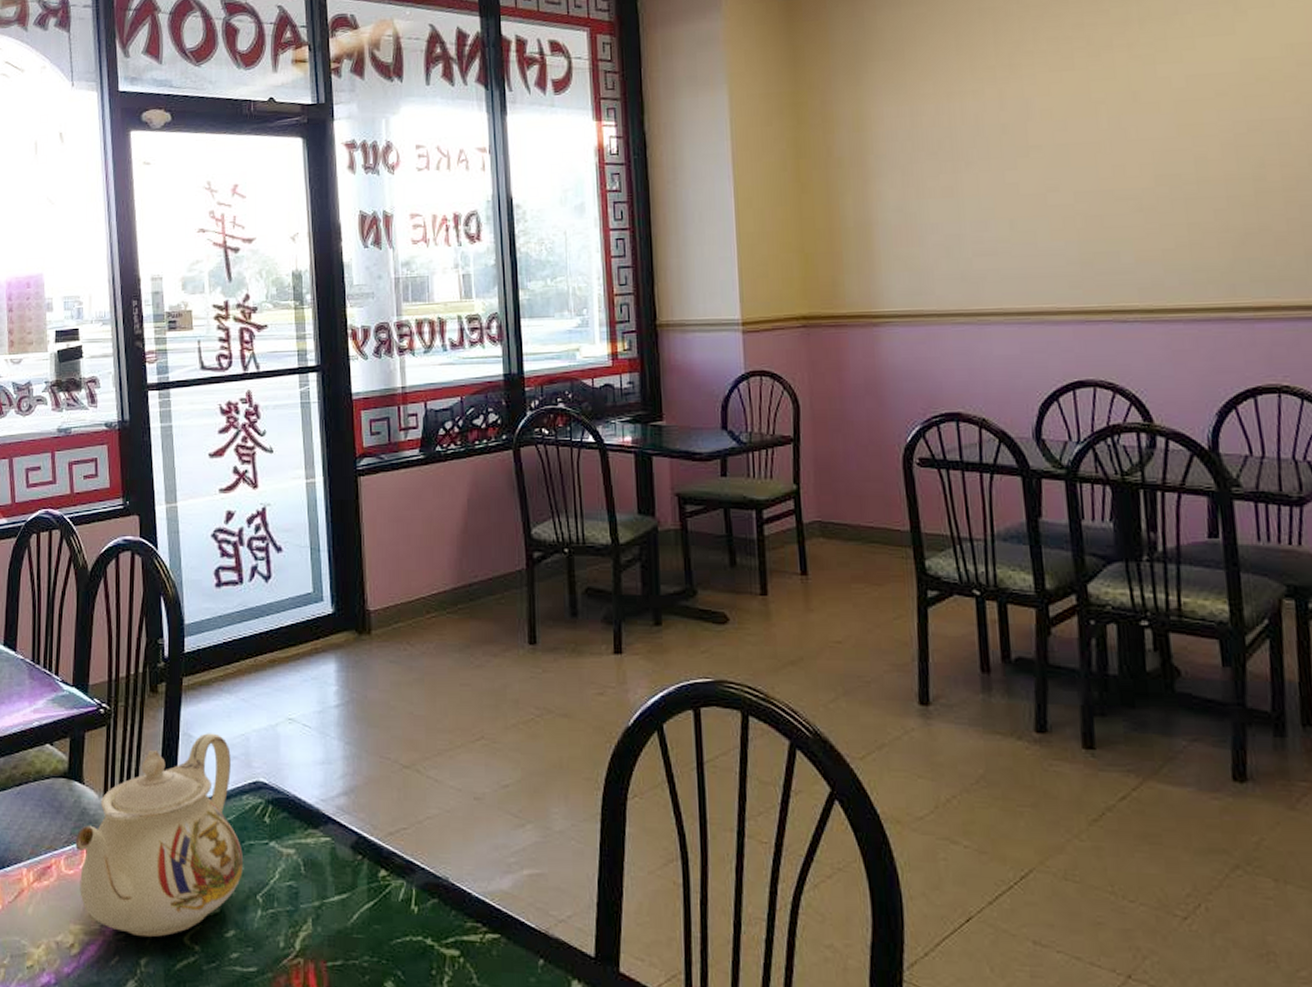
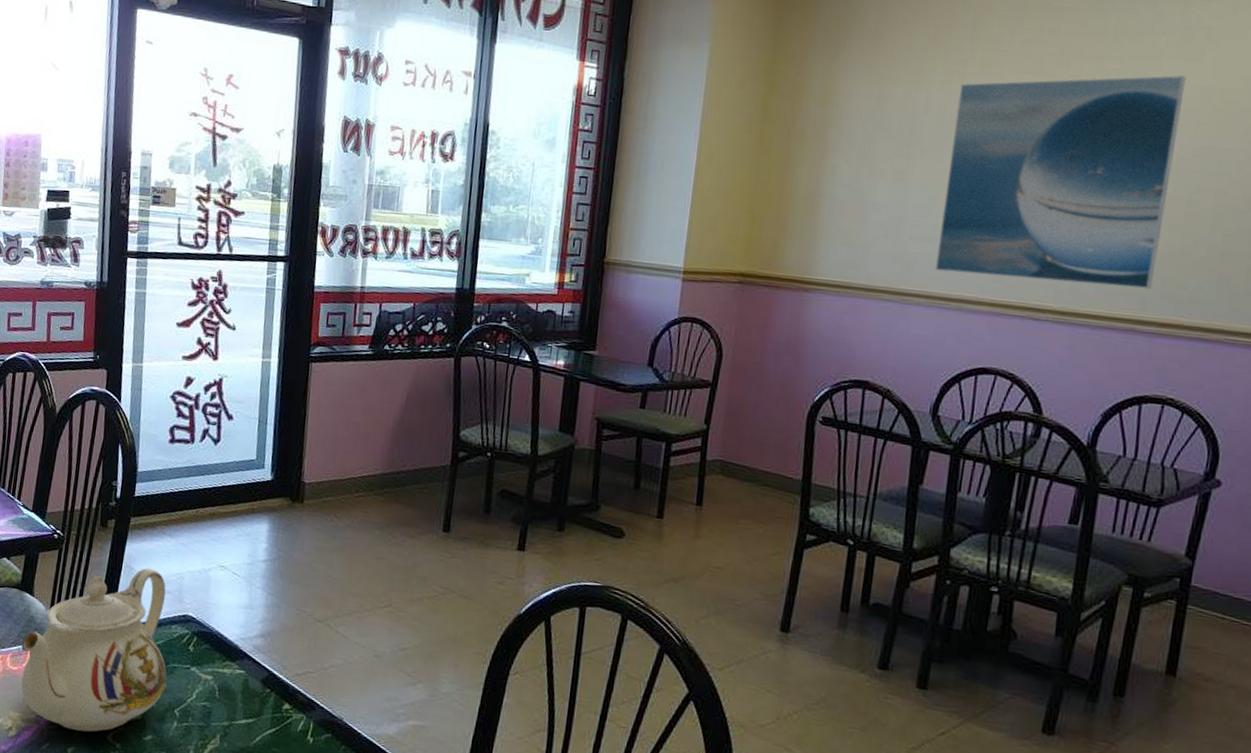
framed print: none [993,51,1238,285] -> present [934,75,1186,290]

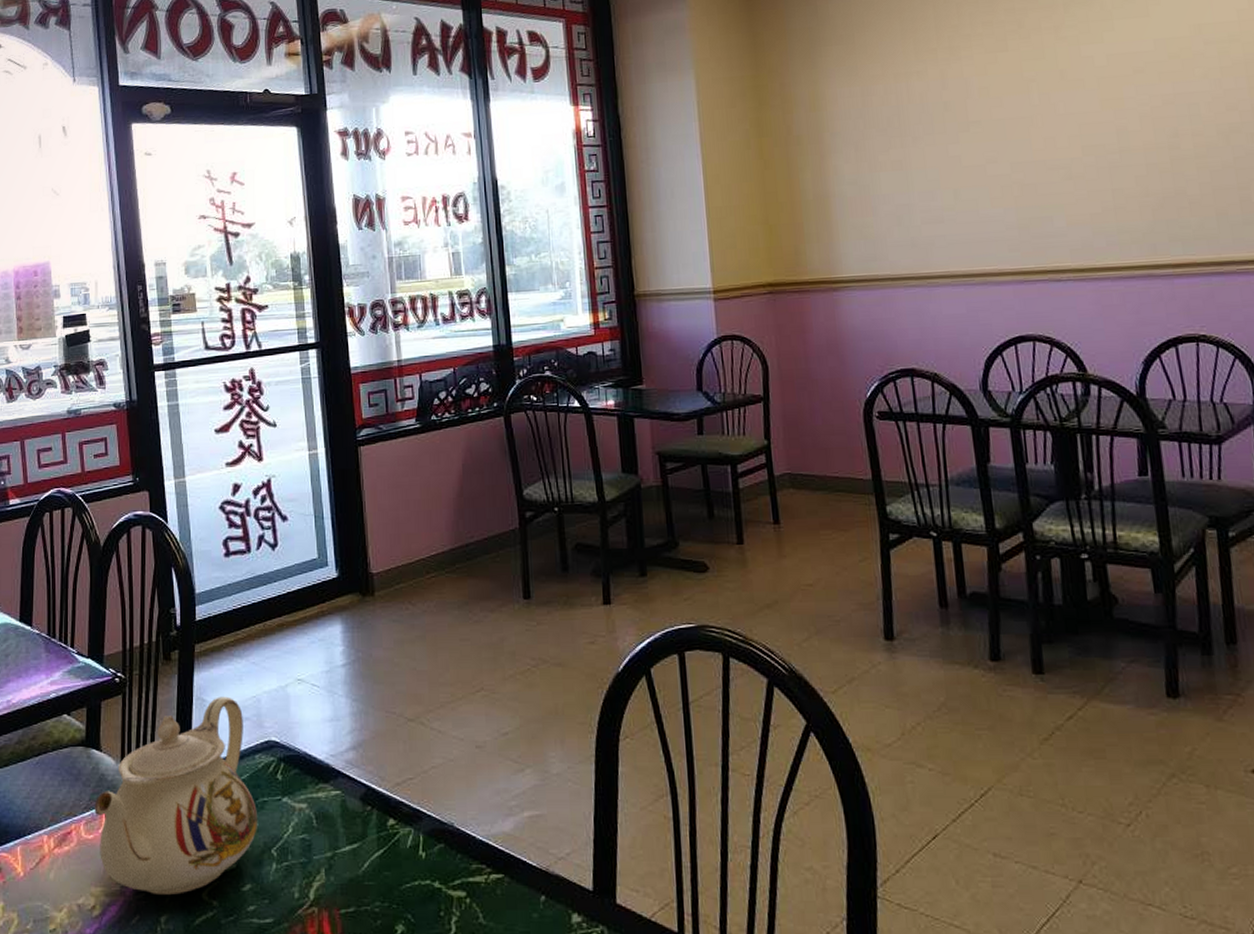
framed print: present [934,75,1186,290] -> none [935,32,1158,250]

